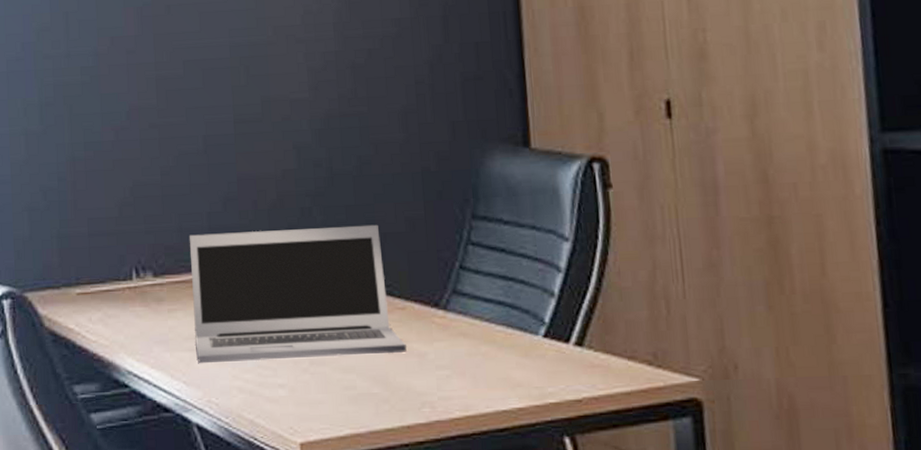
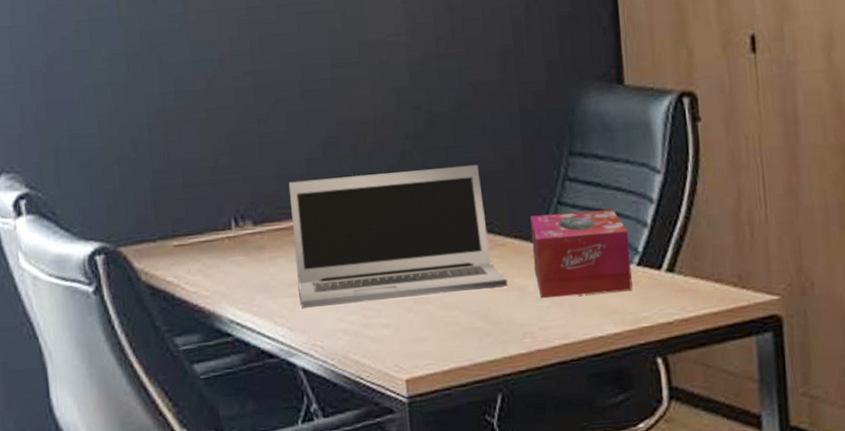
tissue box: none [431,276,538,367] -> present [530,209,633,299]

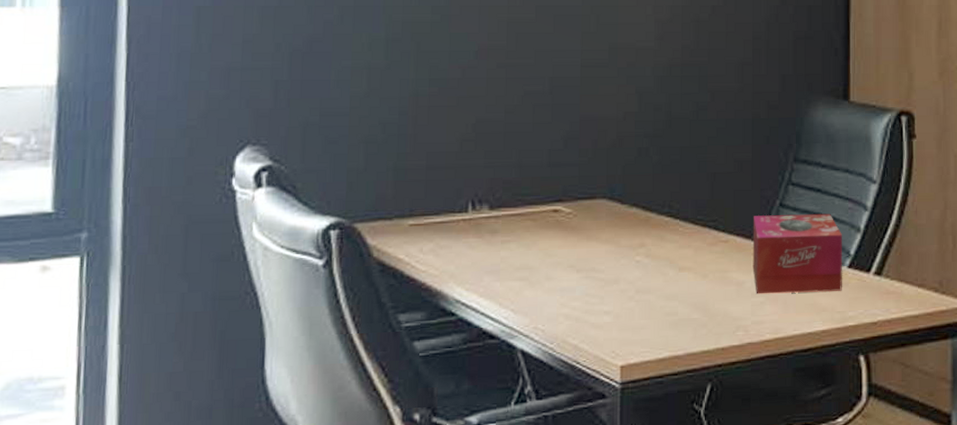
laptop: present [288,164,508,309] -> none [526,165,726,293]

